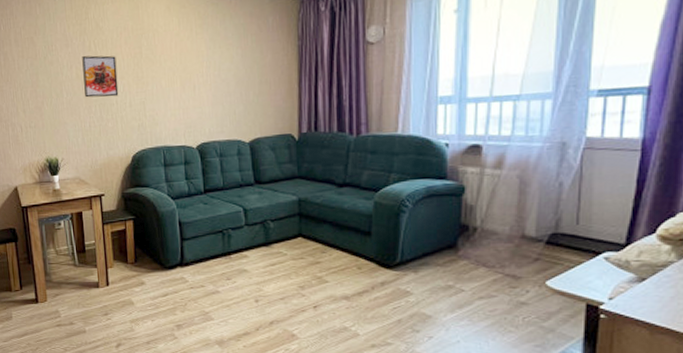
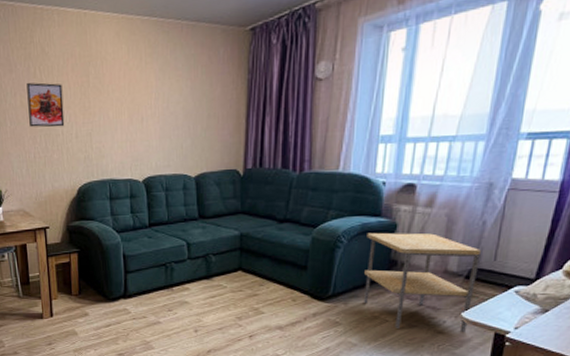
side table: none [433,196,560,303] -> present [364,232,481,332]

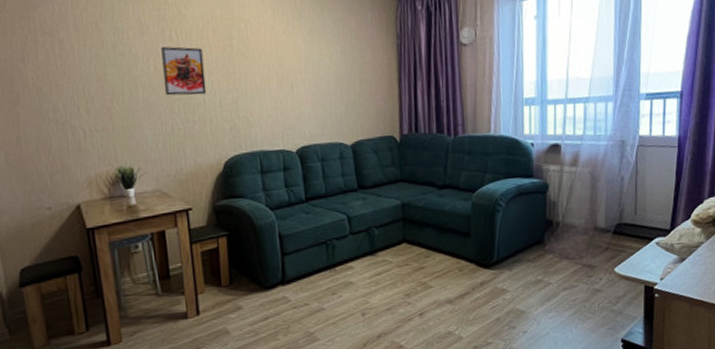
side table: present [364,232,481,332] -> none [522,191,623,291]

